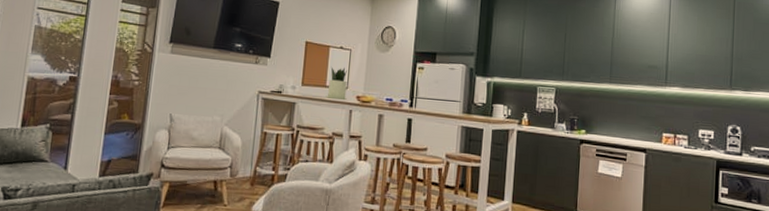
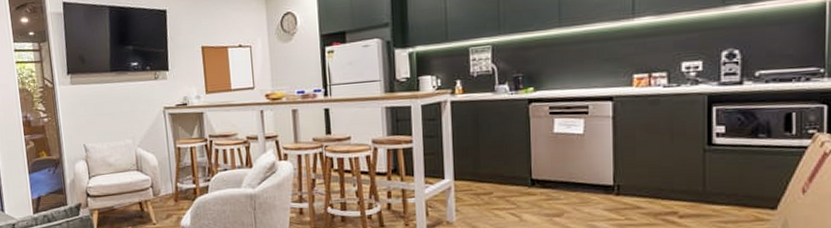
planter: present [325,66,347,101] -> none [232,66,256,103]

